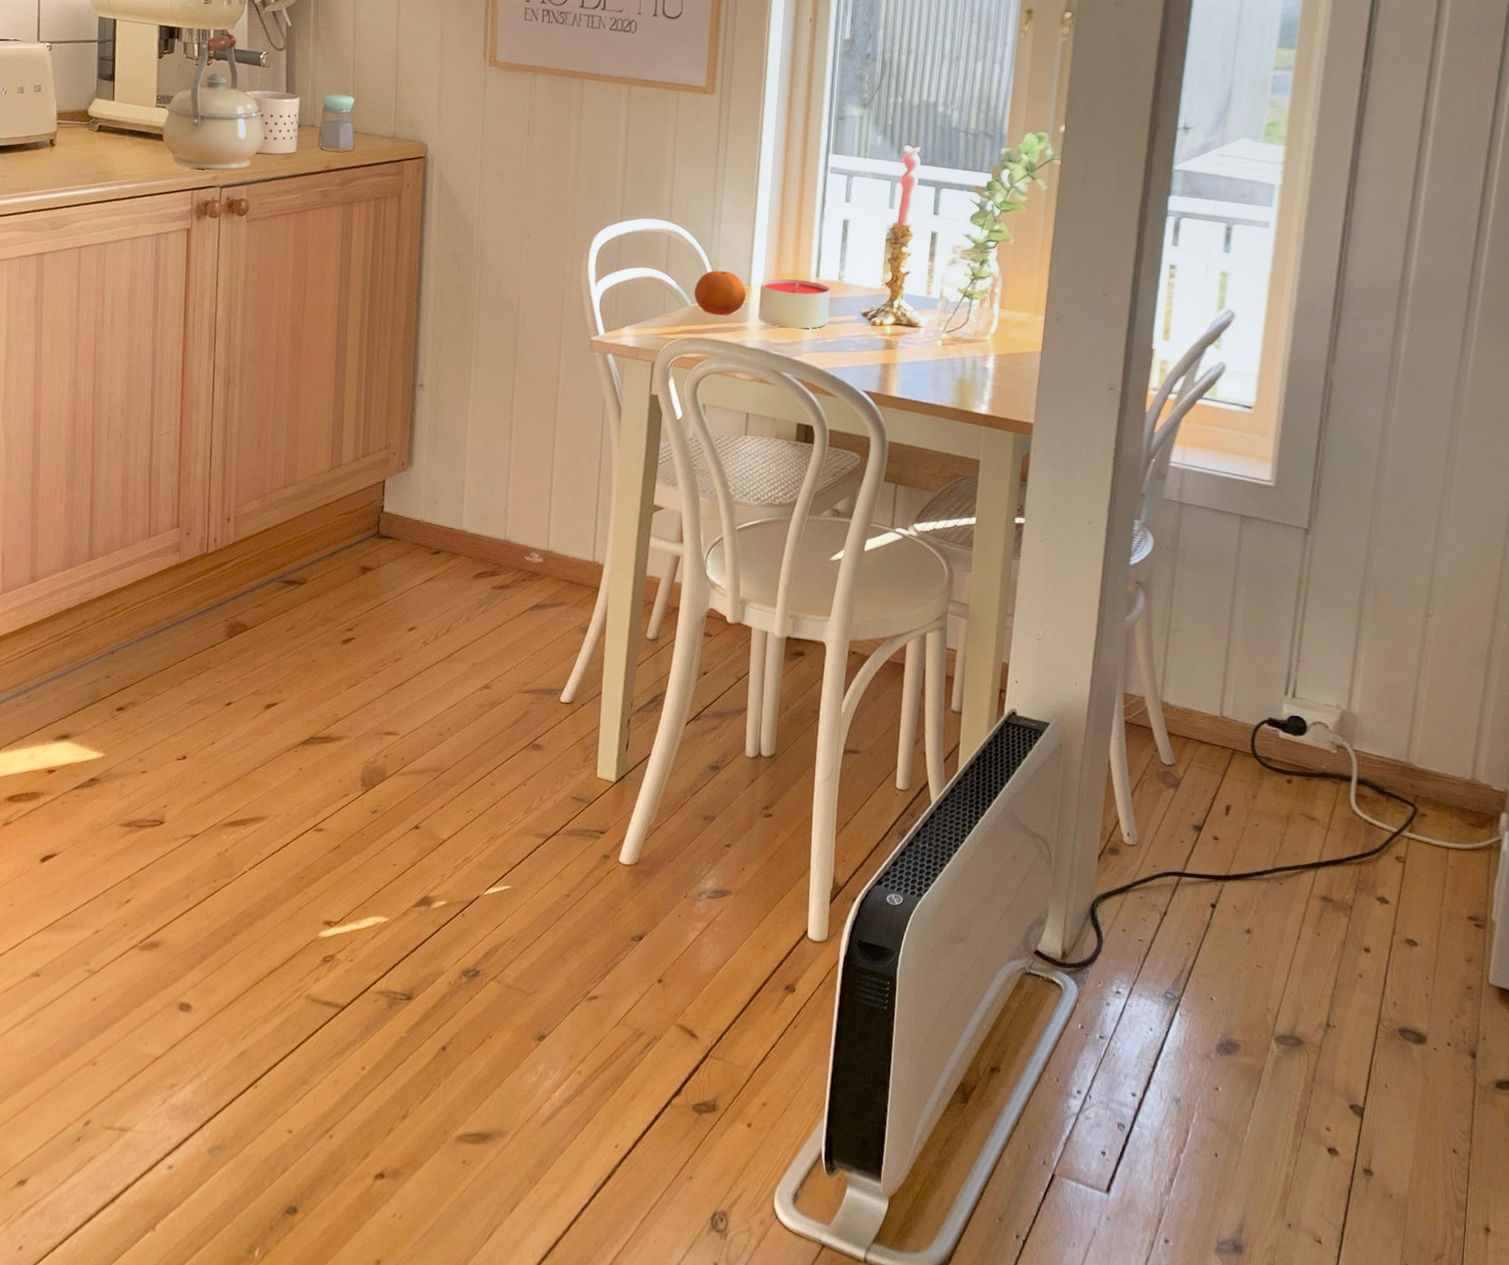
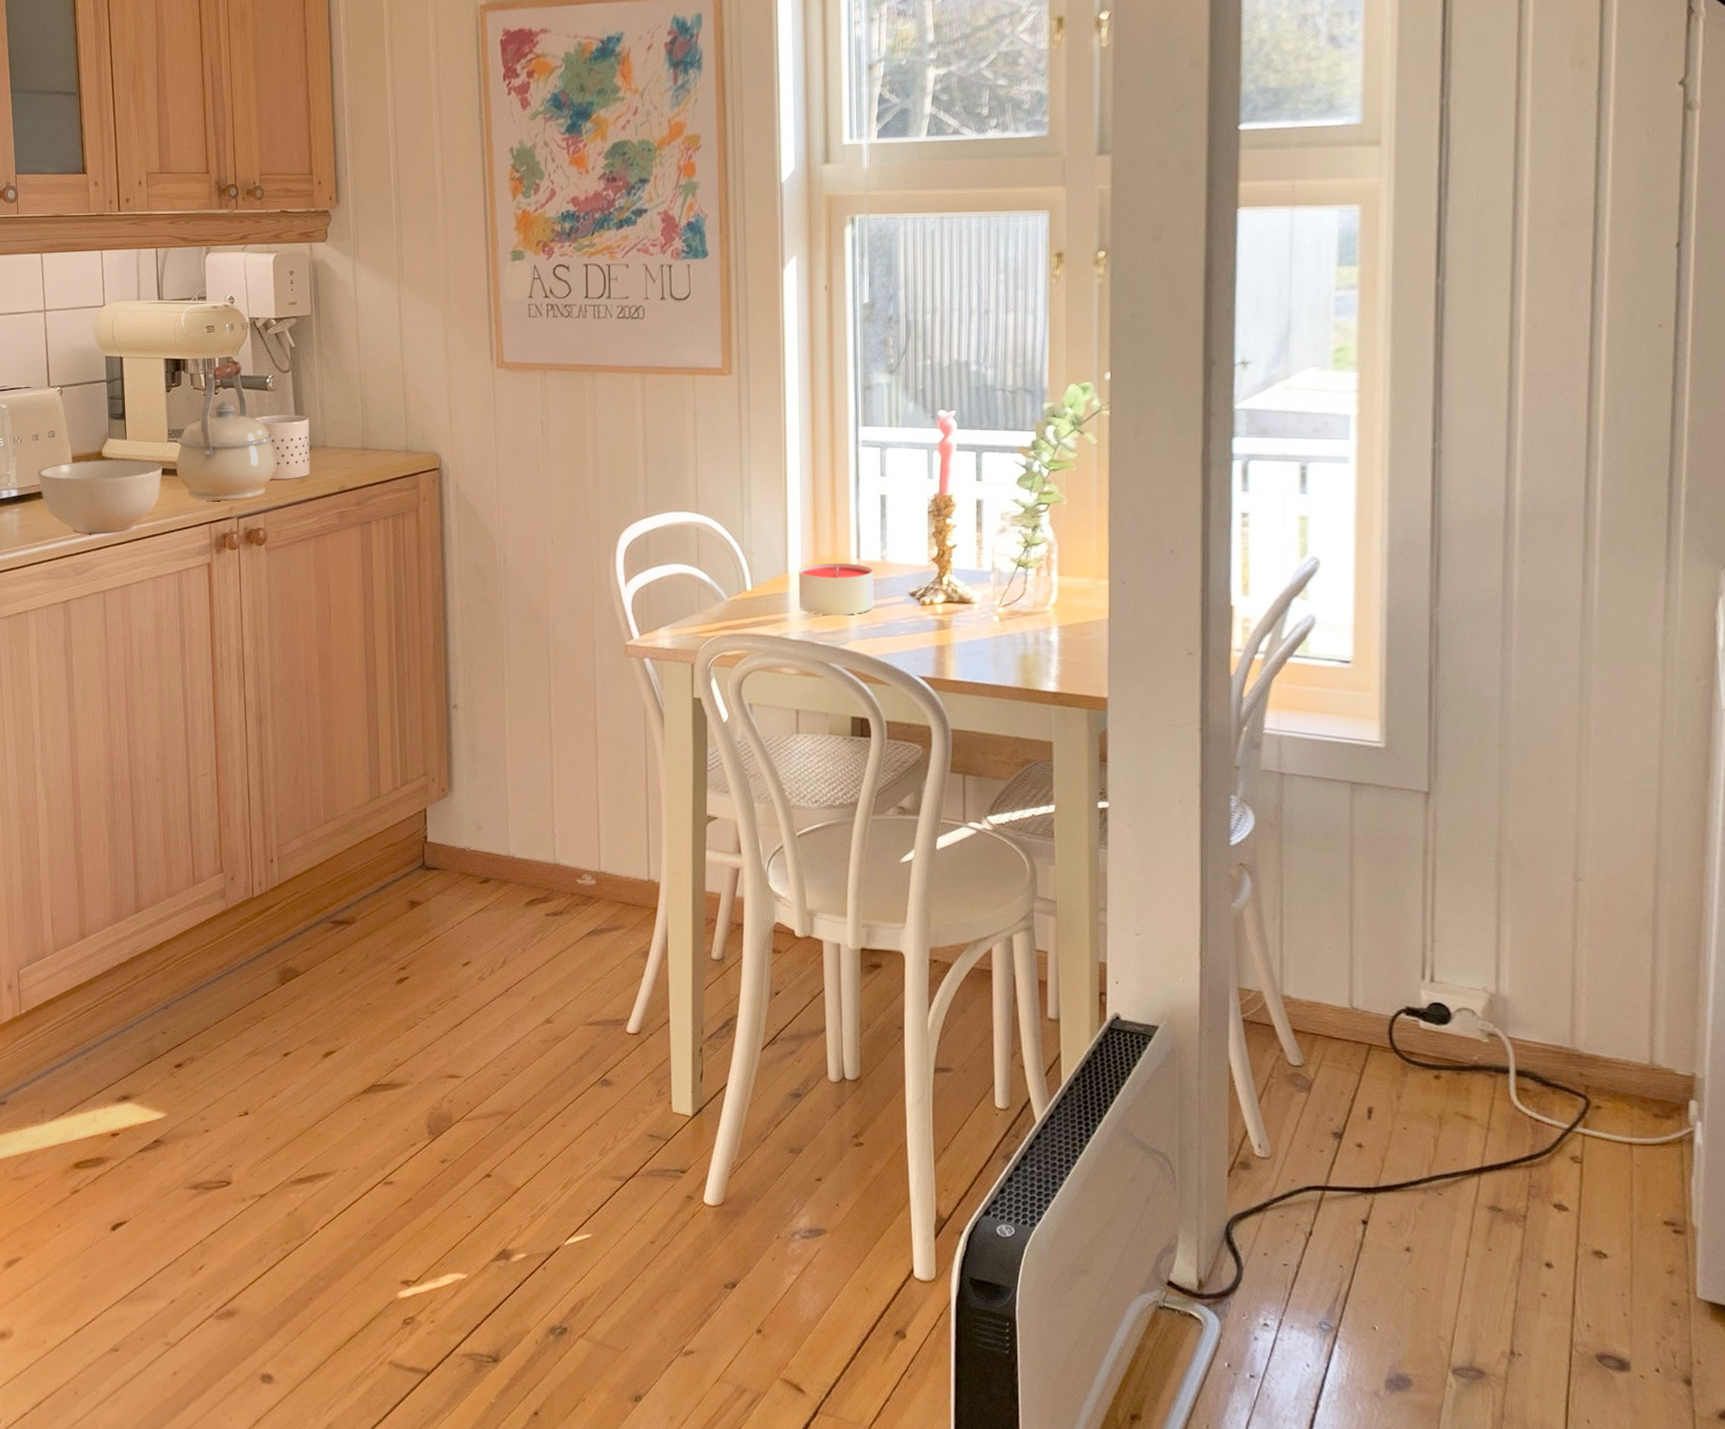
bowl: none [20,117,149,192] -> present [37,459,163,535]
salt shaker: present [317,93,355,153] -> none [330,411,368,472]
fruit: present [694,270,747,316] -> none [729,560,785,608]

